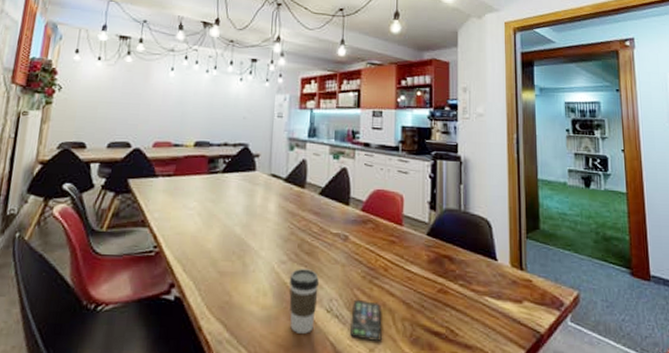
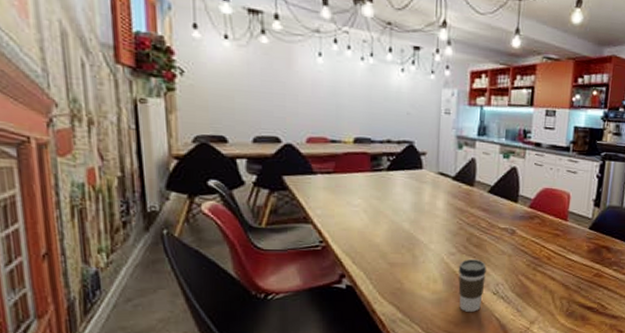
smartphone: present [350,300,382,343] -> none [514,284,544,317]

